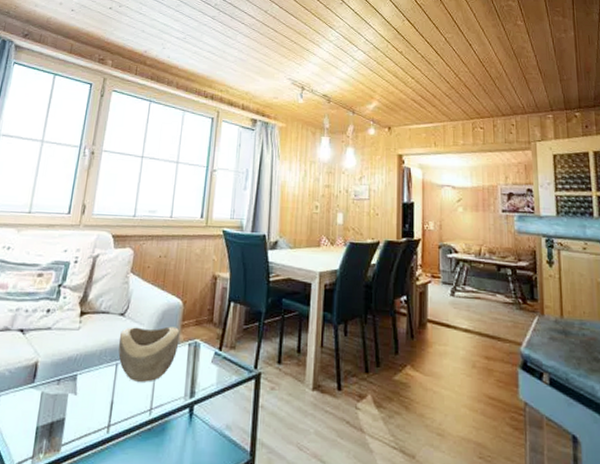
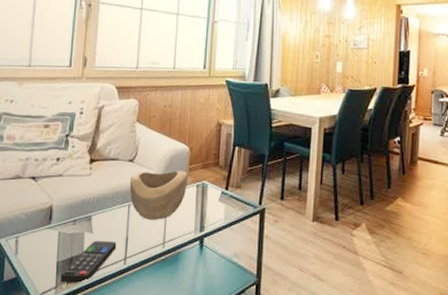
remote control: none [37,403,101,454] -> present [60,240,117,283]

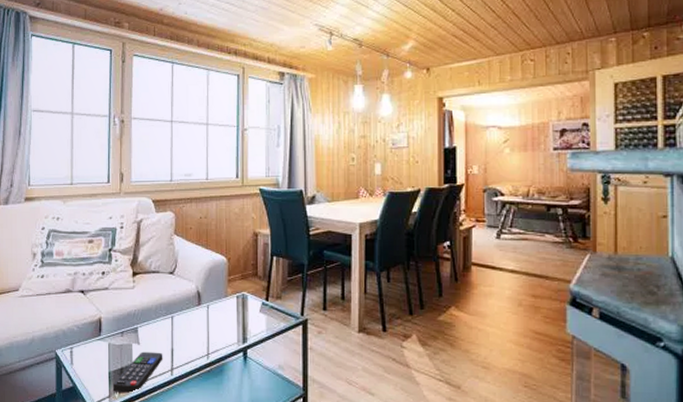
decorative bowl: present [129,170,188,220] -> none [171,282,228,331]

